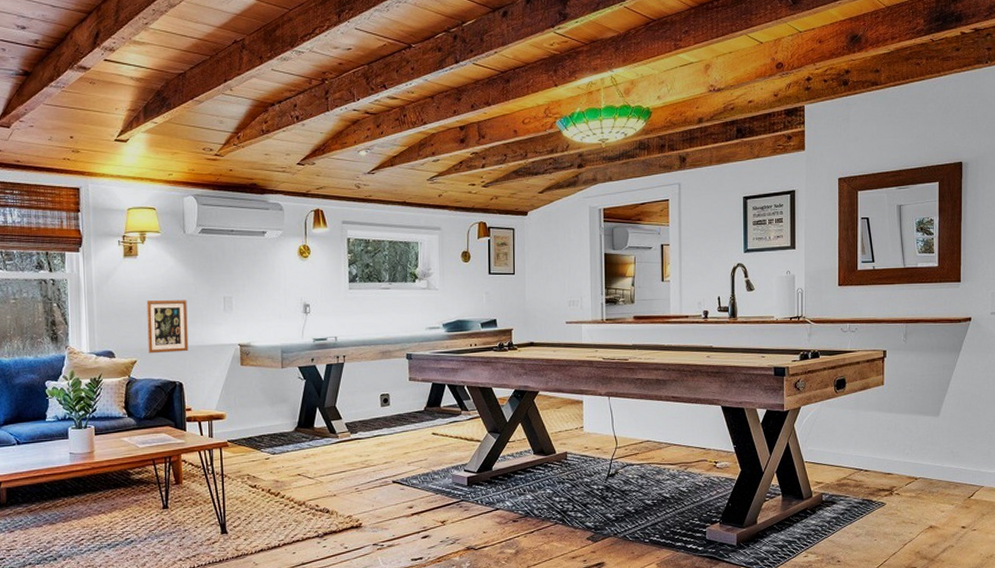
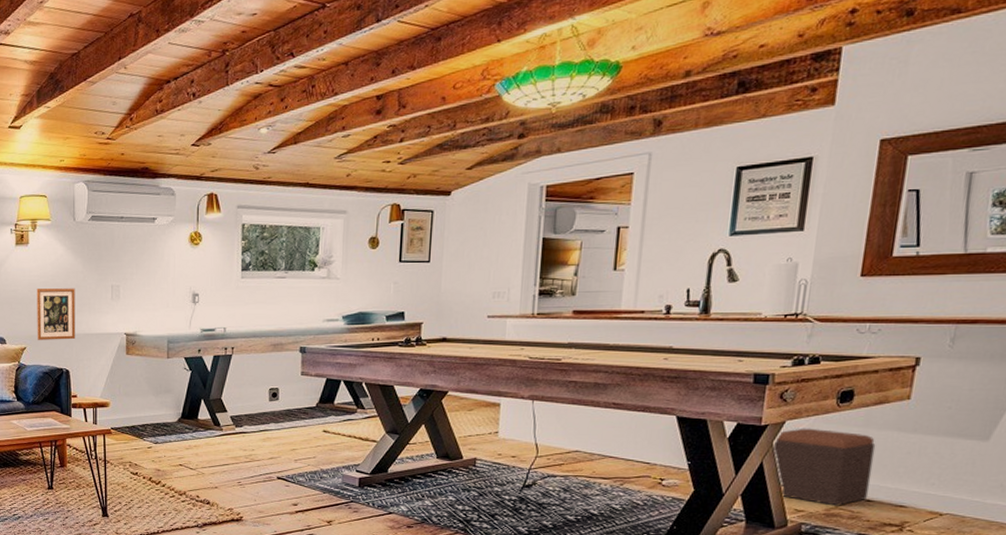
footstool: none [794,411,866,477] -> present [772,428,876,506]

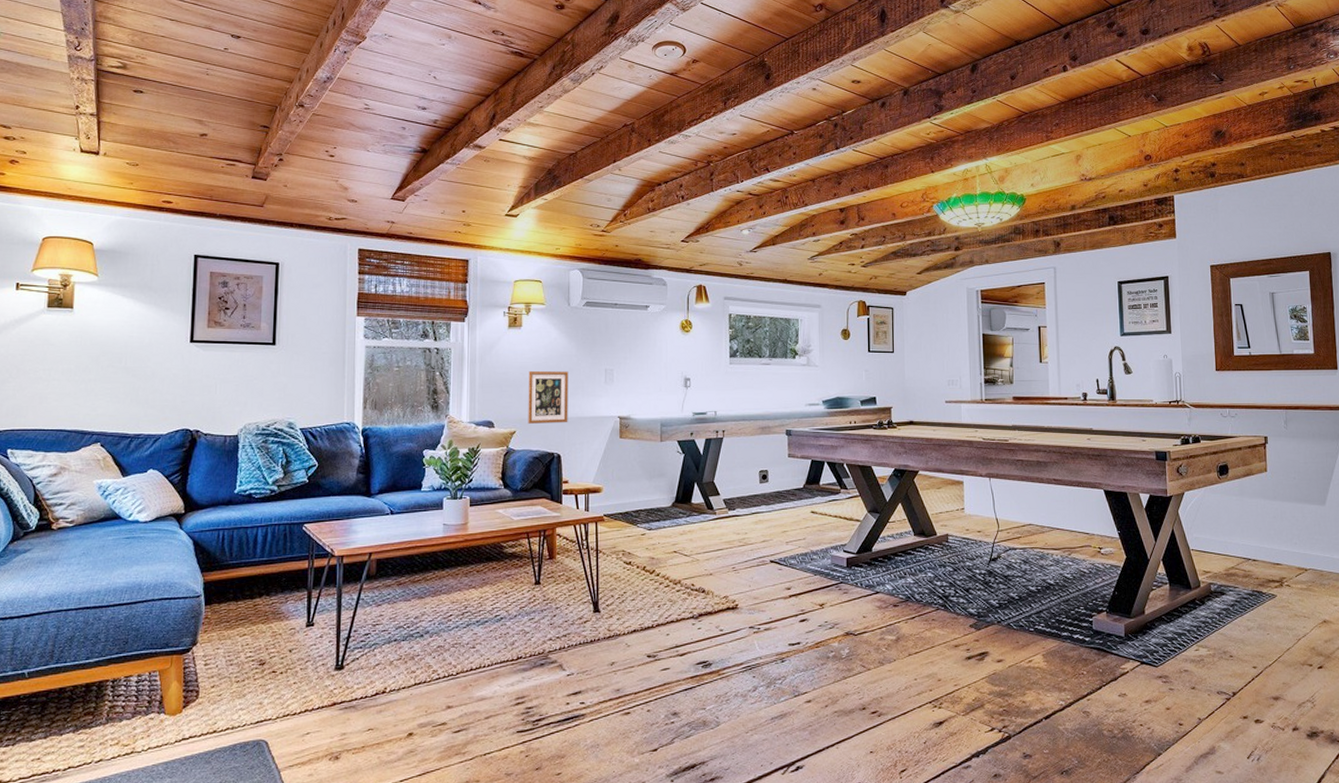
footstool: present [772,428,876,506] -> none [1178,498,1254,566]

